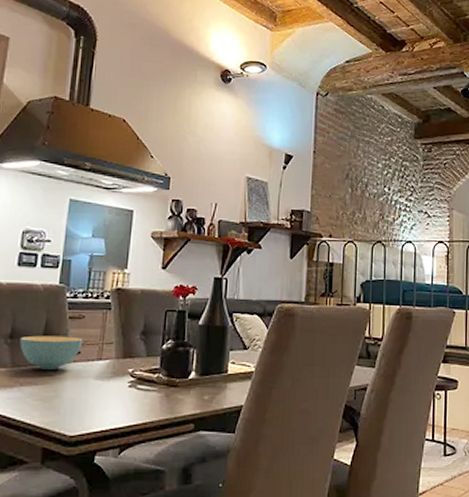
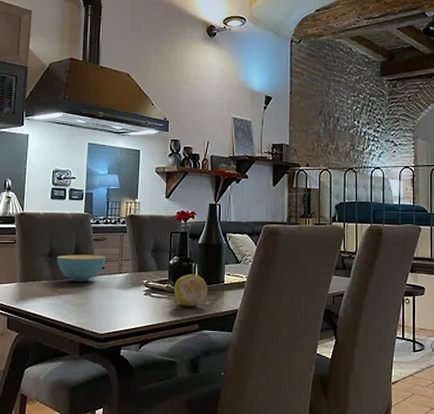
fruit: none [165,361,207,402] -> present [173,274,207,306]

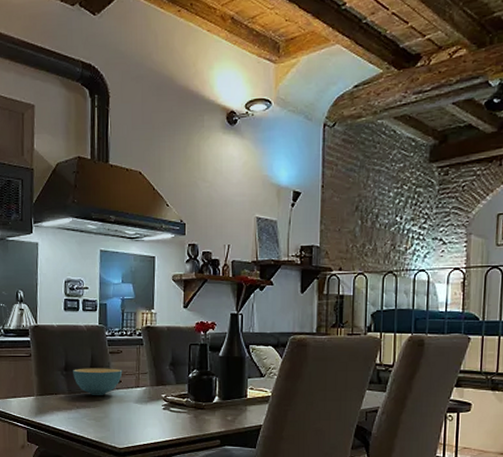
fruit: present [173,274,207,306] -> none [193,388,229,422]

